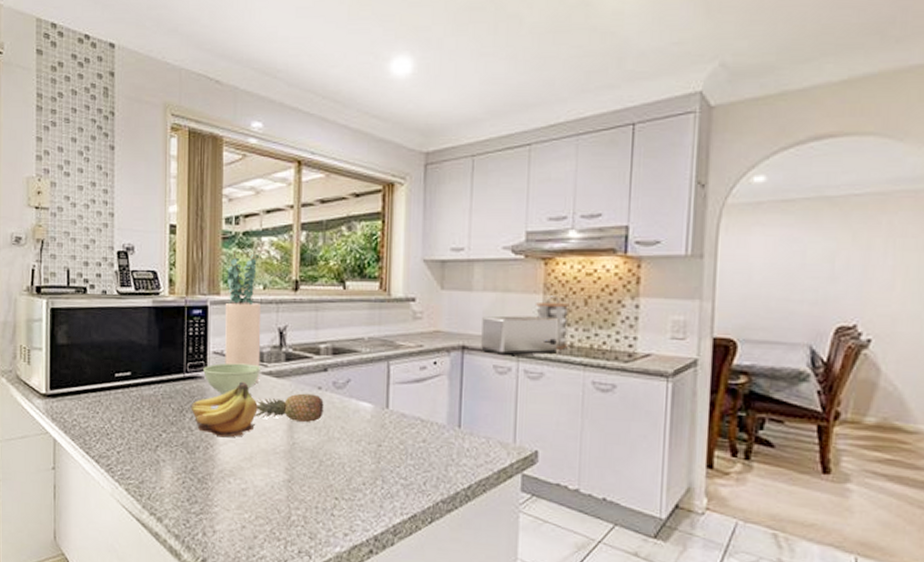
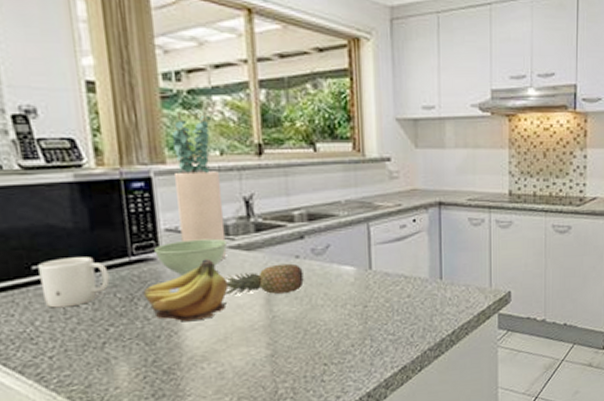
mug: none [119,369,167,412] -> present [38,257,110,308]
toaster: present [481,315,559,356] -> none [456,170,523,209]
spice rack: present [536,295,570,349] -> none [503,150,531,199]

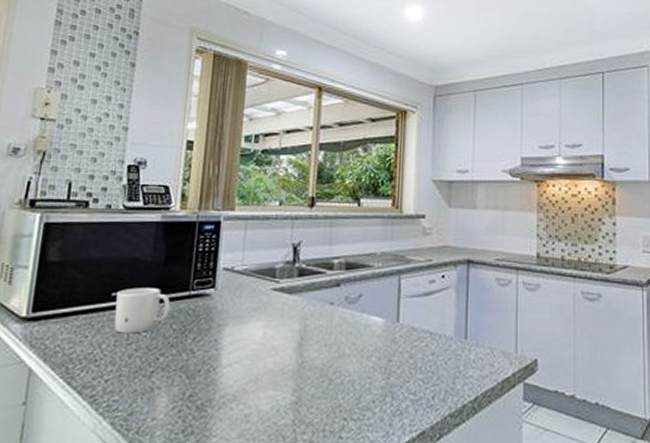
fruit: present [141,259,228,322] -> none [193,298,268,359]
bowl: present [154,238,228,277] -> none [211,279,273,314]
vase: present [171,108,227,258] -> none [235,165,277,299]
fruit: present [224,263,304,296] -> none [262,309,335,339]

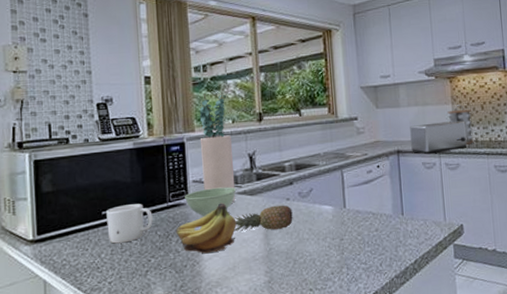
fruit: none [193,298,268,359] -> present [174,203,237,254]
bowl: none [211,279,273,314] -> present [185,187,237,218]
vase: none [235,165,277,299] -> present [199,89,236,202]
fruit: none [262,309,335,339] -> present [233,205,293,232]
toaster: none [485,231,551,269] -> present [410,121,467,155]
spice rack: none [531,214,560,262] -> present [447,104,474,145]

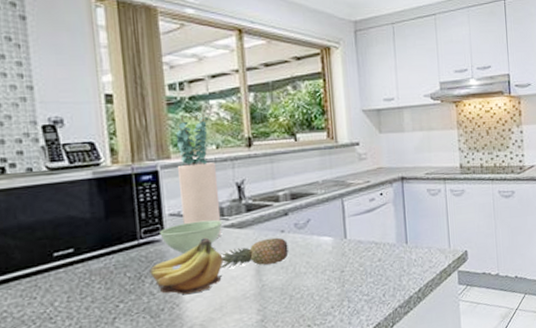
mug: present [106,203,153,244] -> none [59,242,121,290]
toaster: present [410,121,467,155] -> none [414,146,472,181]
spice rack: present [447,104,474,145] -> none [453,129,479,170]

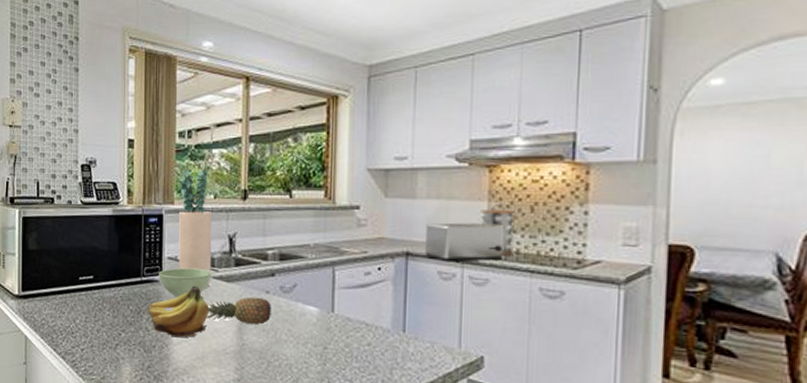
toaster: none [414,146,472,181] -> present [425,222,505,262]
spice rack: none [453,129,479,170] -> present [480,202,515,256]

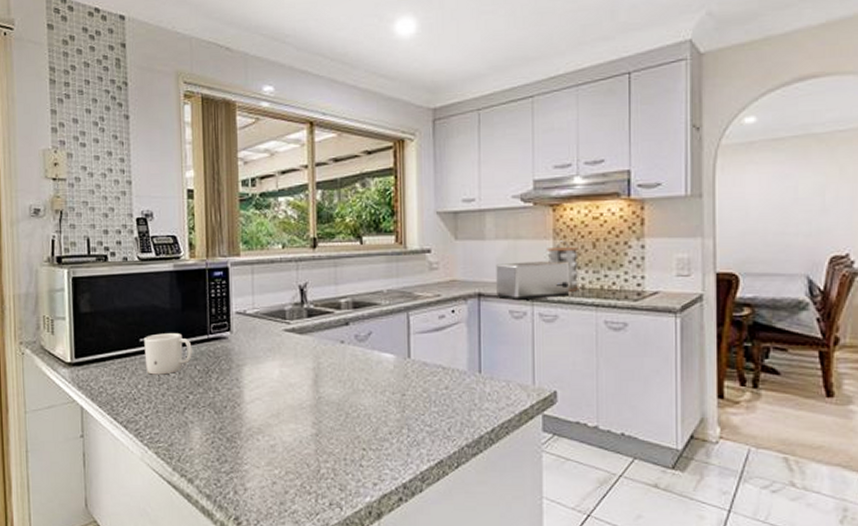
mug: none [83,273,126,312] -> present [144,333,192,375]
fruit: present [146,285,209,338] -> none [215,340,283,396]
bowl: present [159,267,213,299] -> none [227,322,284,355]
vase: present [178,159,213,286] -> none [245,208,283,340]
fruit: present [205,297,271,325] -> none [279,348,347,376]

